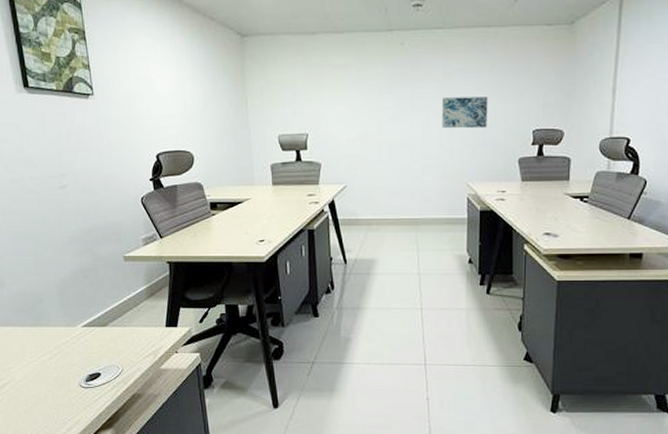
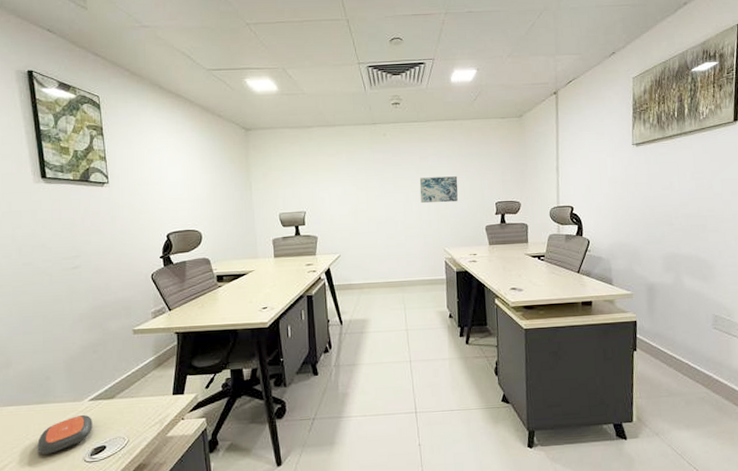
remote control: none [34,340,87,376] -> present [37,414,93,454]

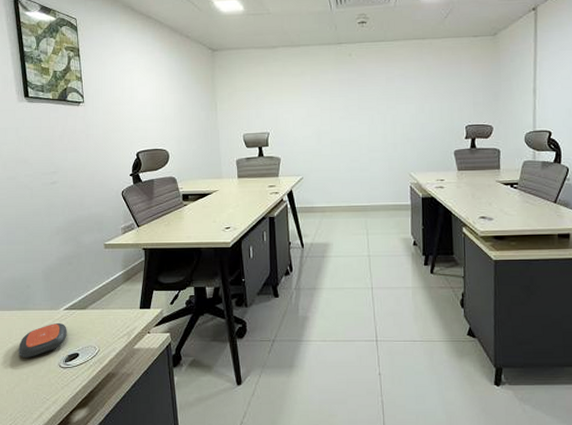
wall art: present [419,176,458,204] -> none [385,98,426,126]

